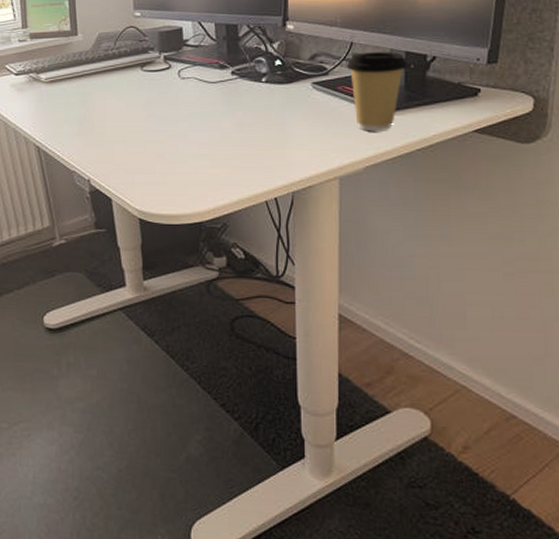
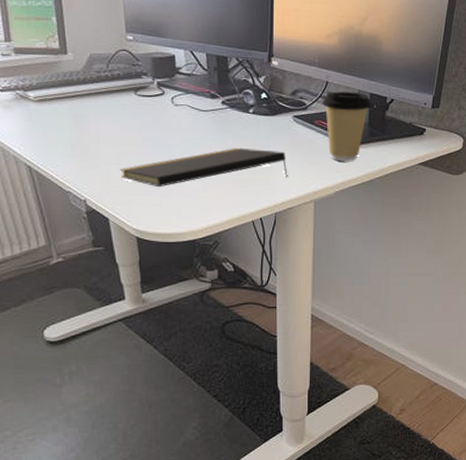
notepad: none [124,120,307,166] -> present [119,147,288,188]

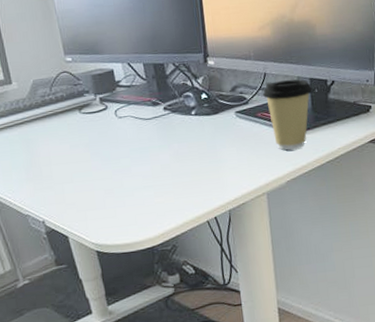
notepad: present [119,147,288,188] -> none [73,148,238,200]

